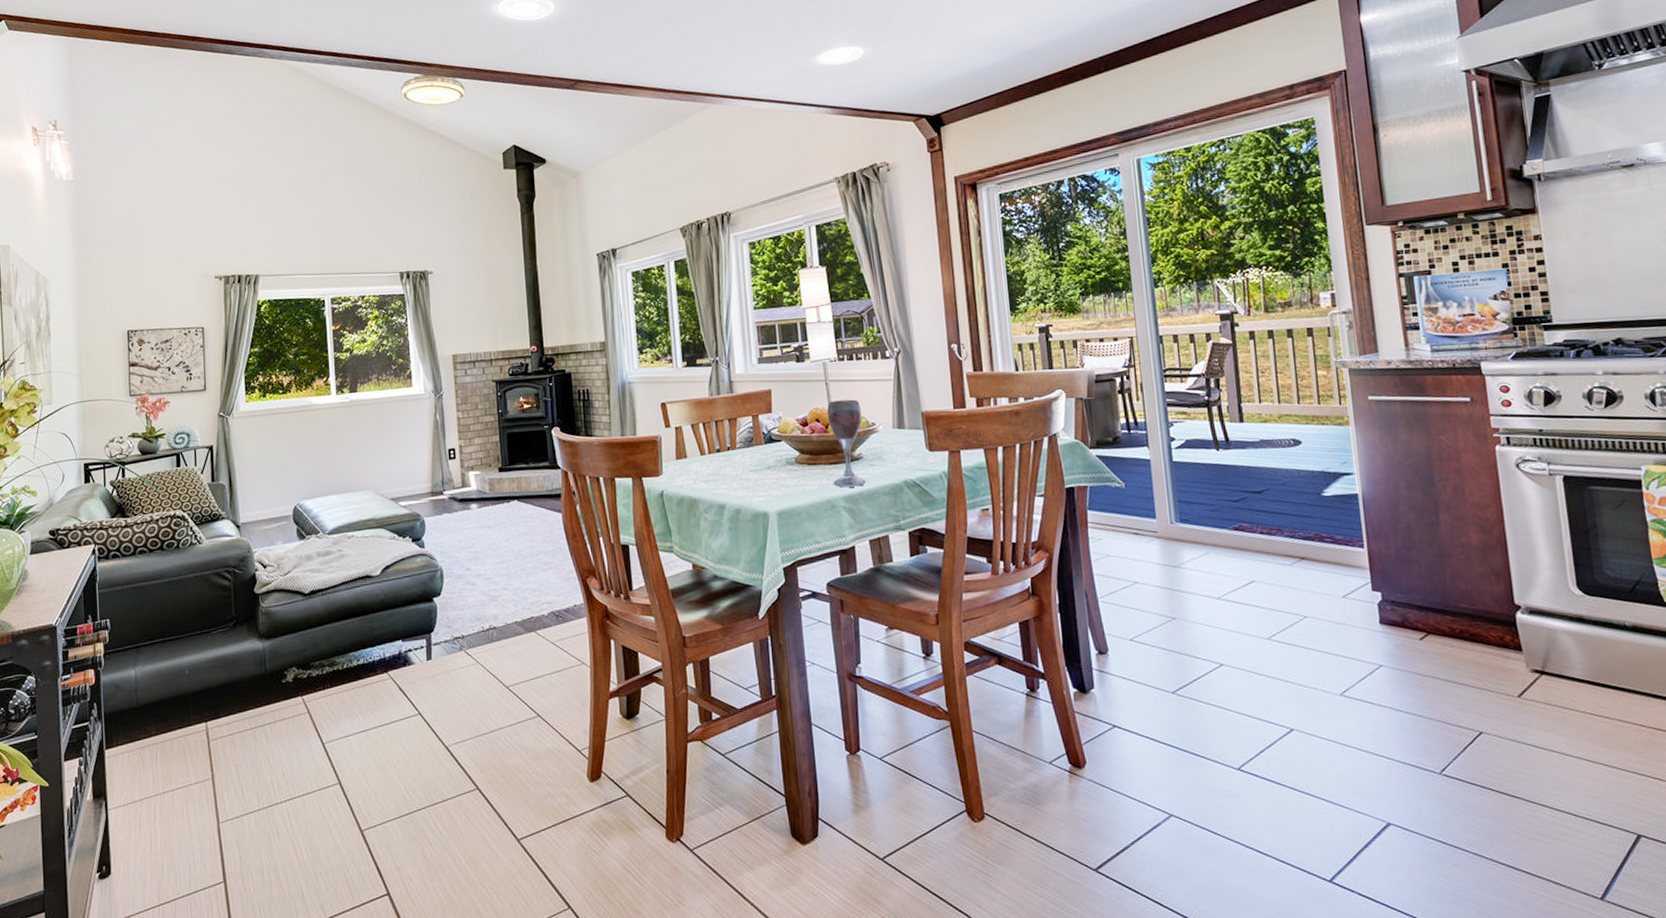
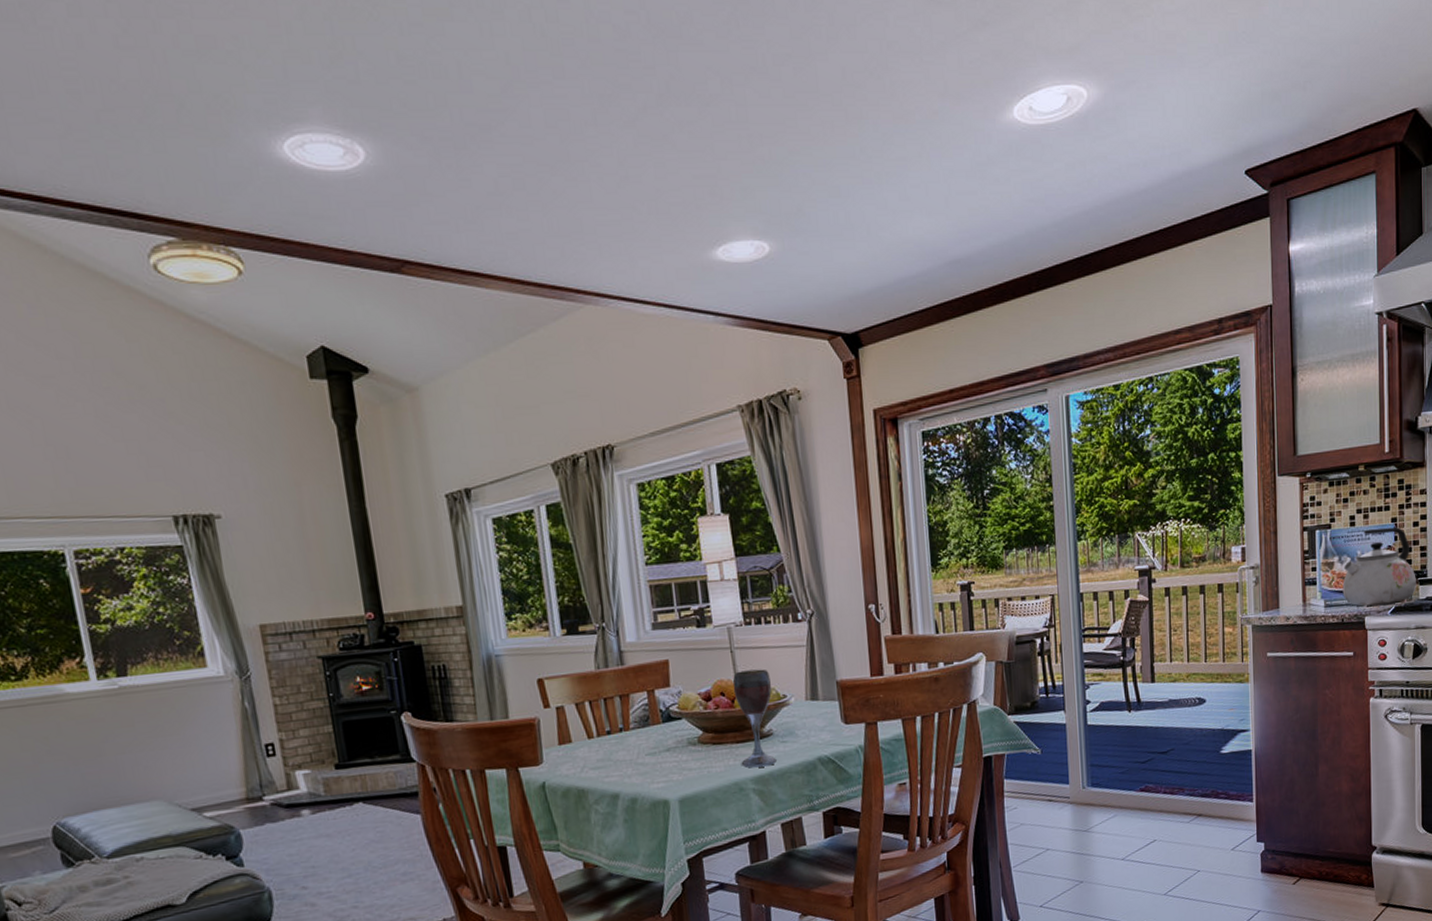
kettle: none [1450,273,1540,352] -> present [1342,527,1416,606]

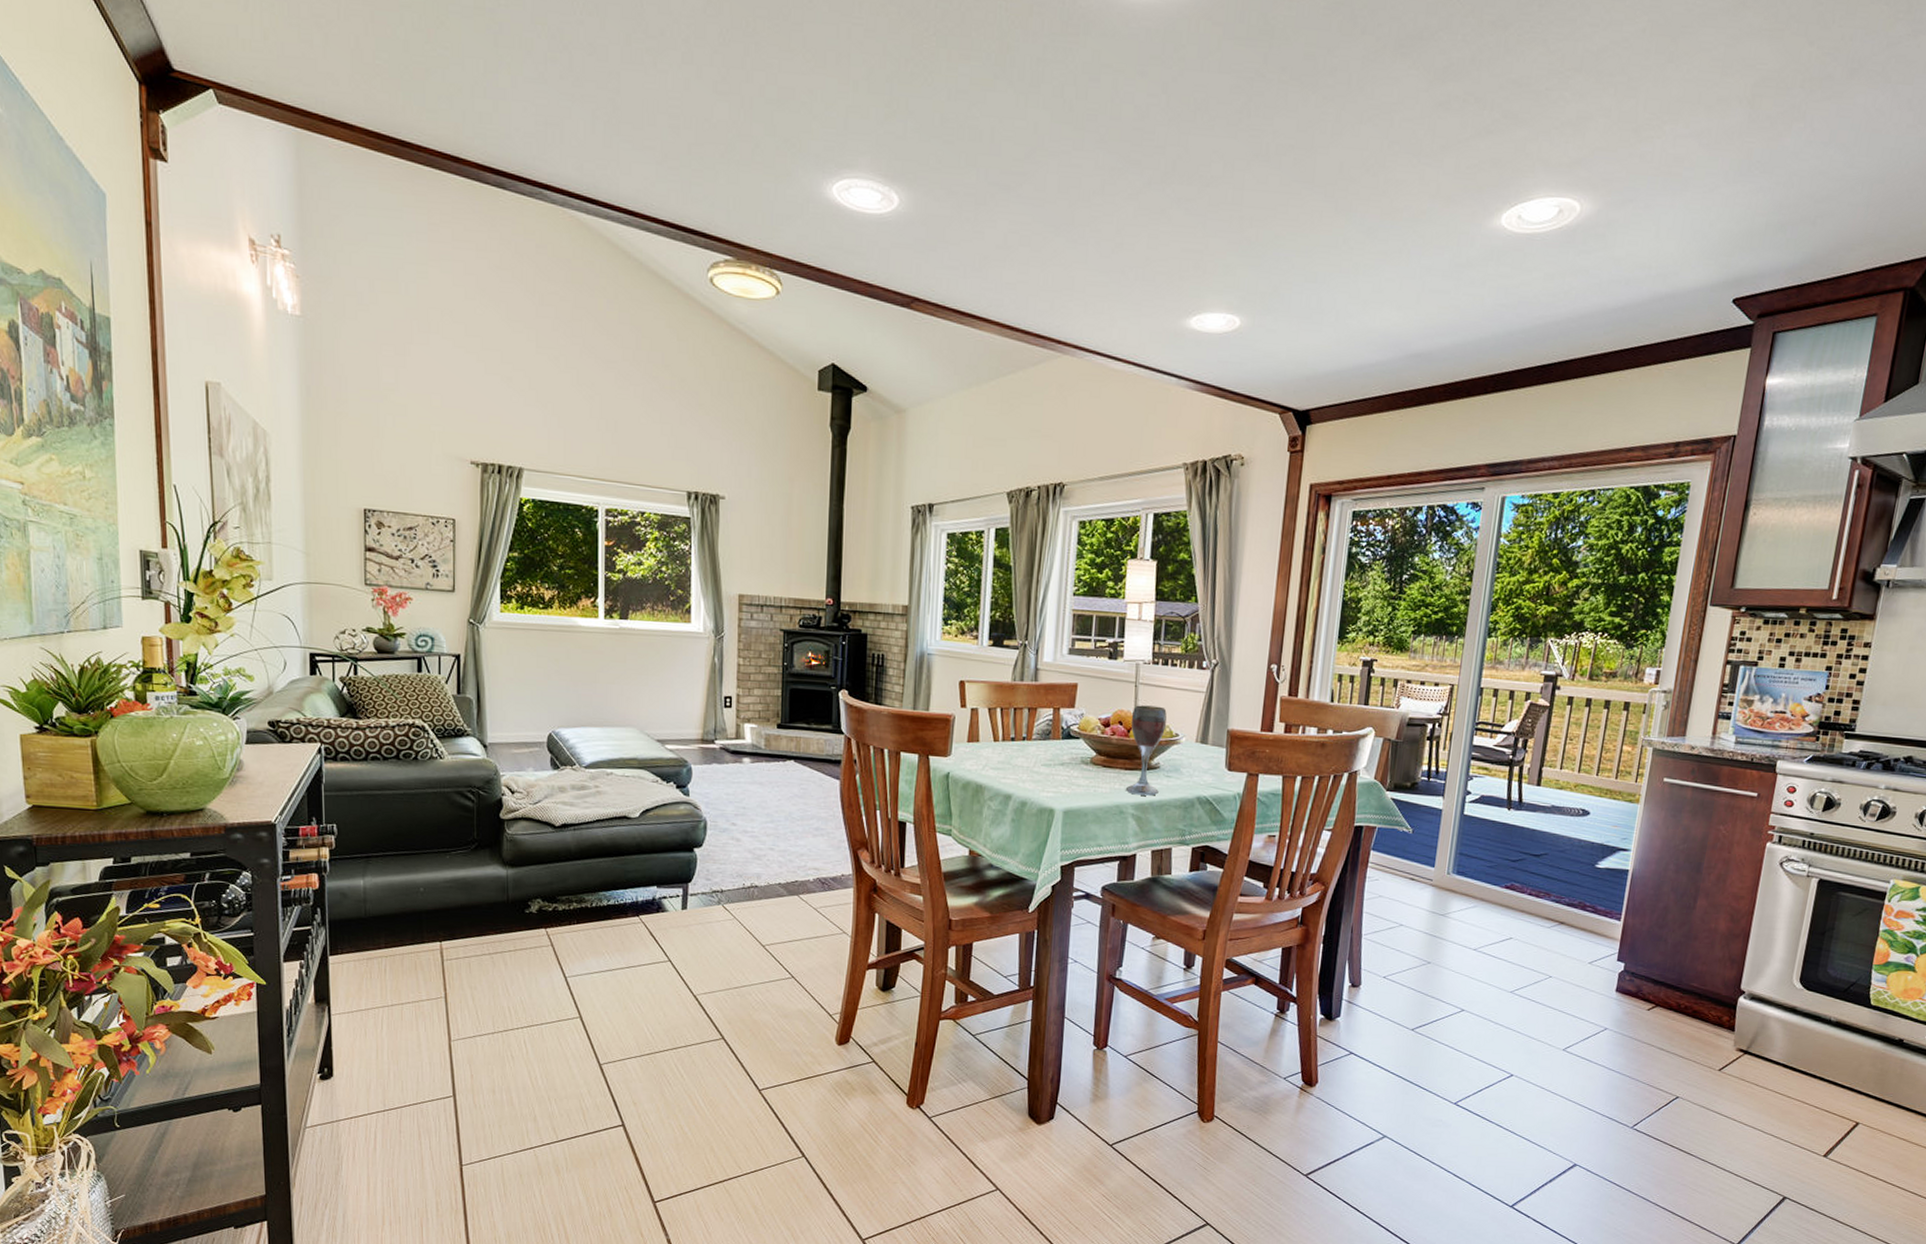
kettle: present [1342,527,1416,606] -> none [1757,673,1843,752]

